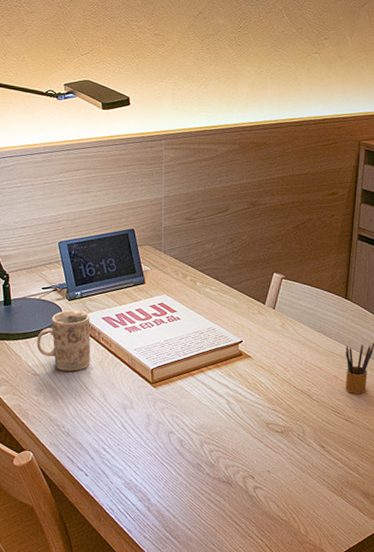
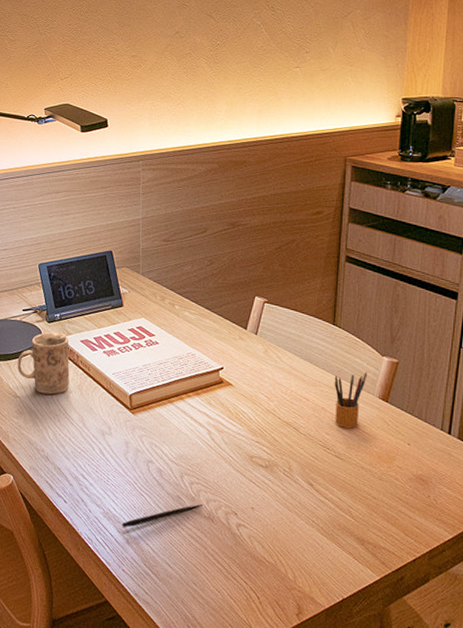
pen: none [143,470,222,497] -> present [121,504,204,528]

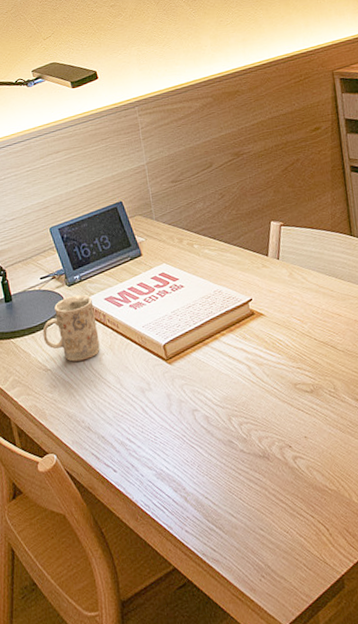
pen: present [121,504,204,528] -> none [177,444,256,486]

